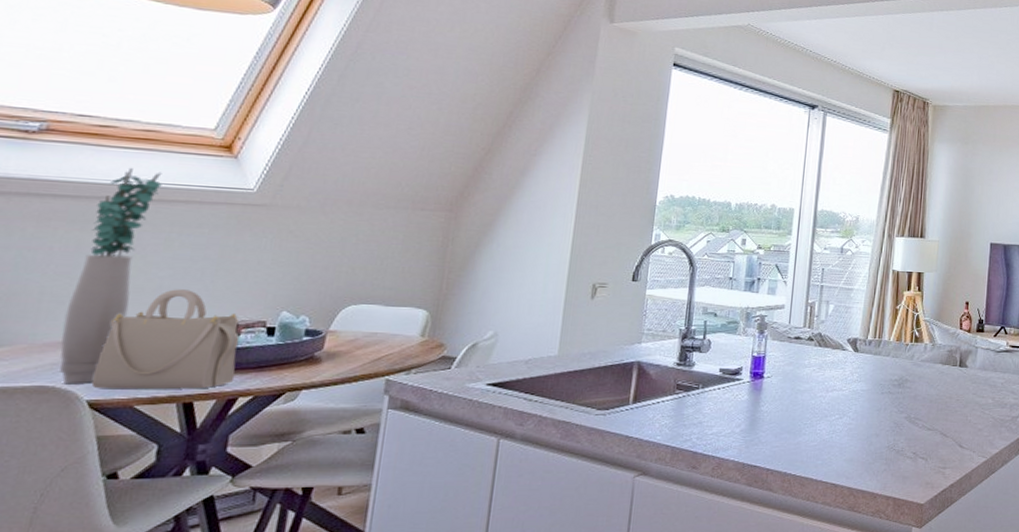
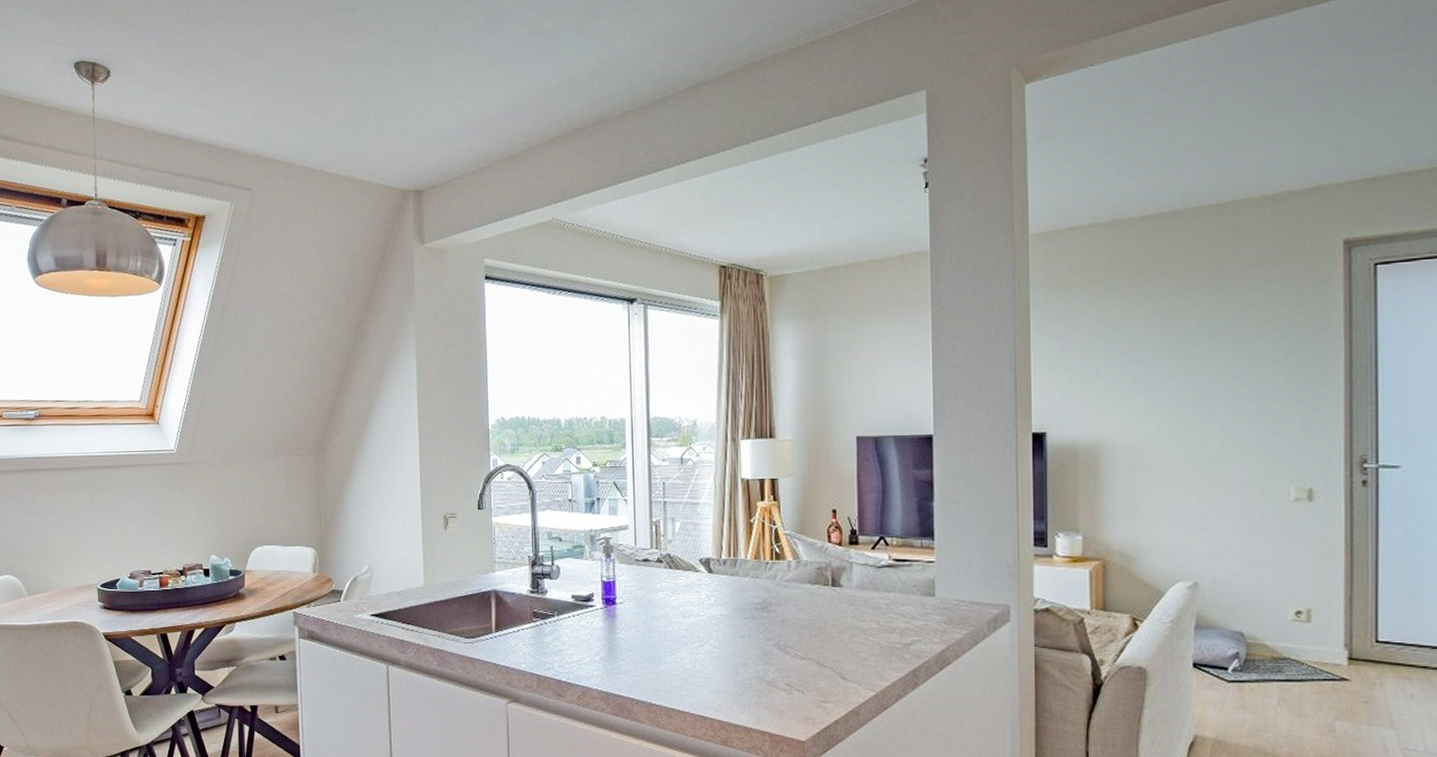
vase: present [59,167,162,385] -> none [77,440,115,620]
handbag: present [91,289,239,390] -> none [102,540,190,624]

